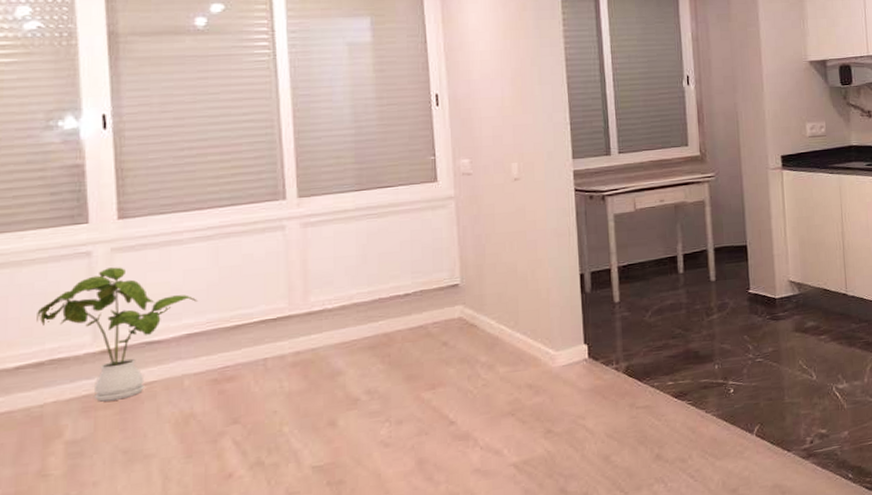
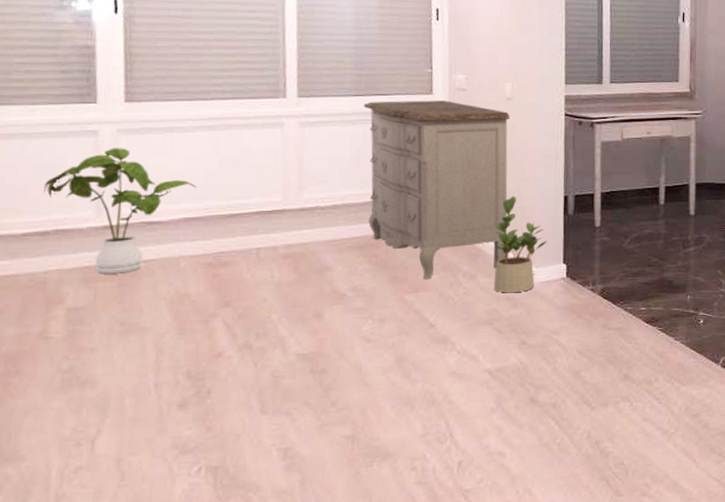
dresser: none [366,187,525,376] -> present [363,100,510,280]
potted plant: none [511,278,566,381] -> present [494,196,547,293]

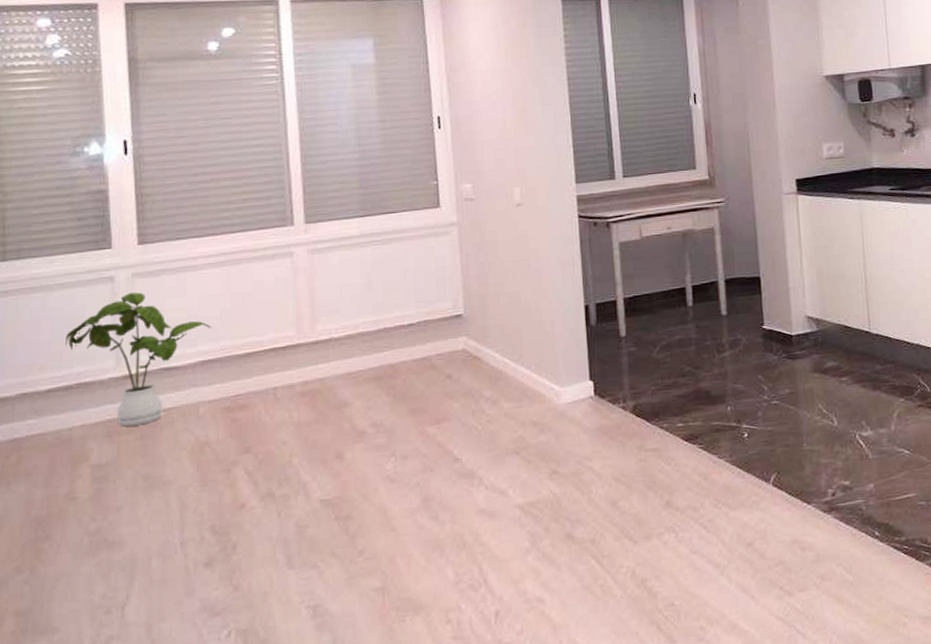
dresser: present [363,100,510,280] -> none [371,212,529,410]
potted plant: present [494,196,547,293] -> none [515,309,571,418]

